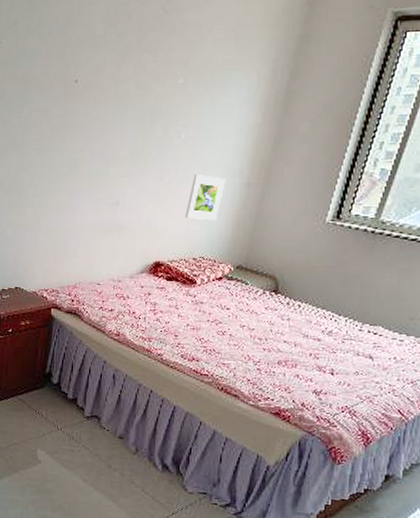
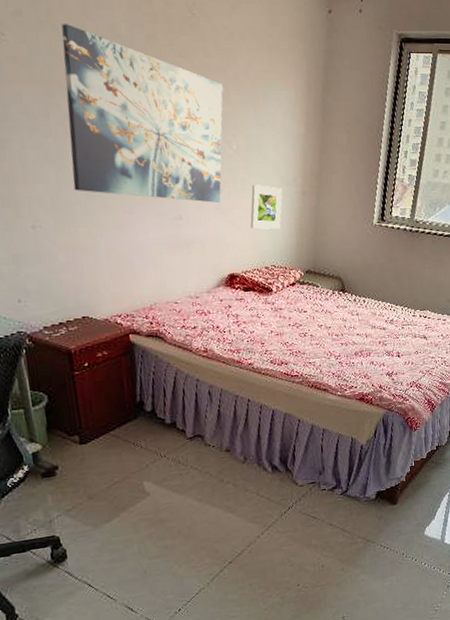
wall art: none [30,29,182,190] -> present [61,24,223,203]

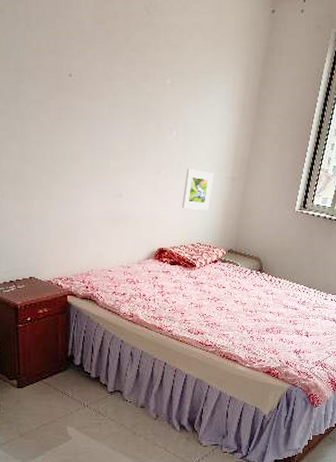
wall art: present [61,24,223,203] -> none [33,21,169,183]

